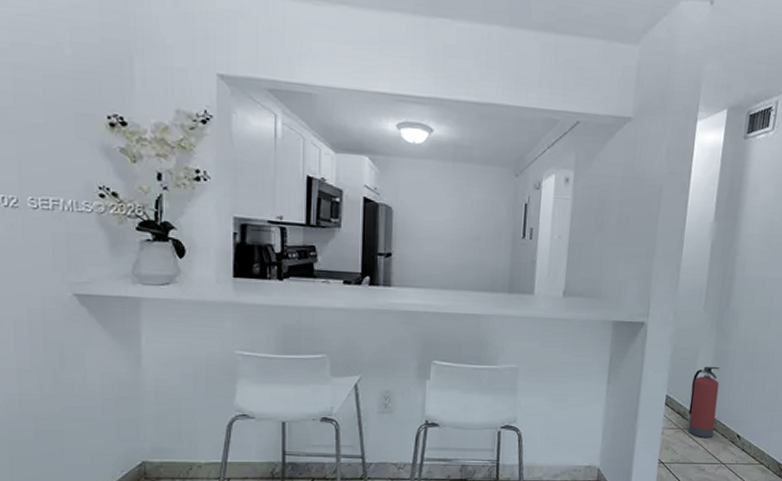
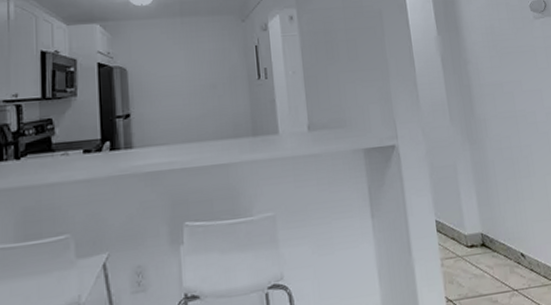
fire extinguisher: present [686,366,720,438] -> none [458,180,496,263]

